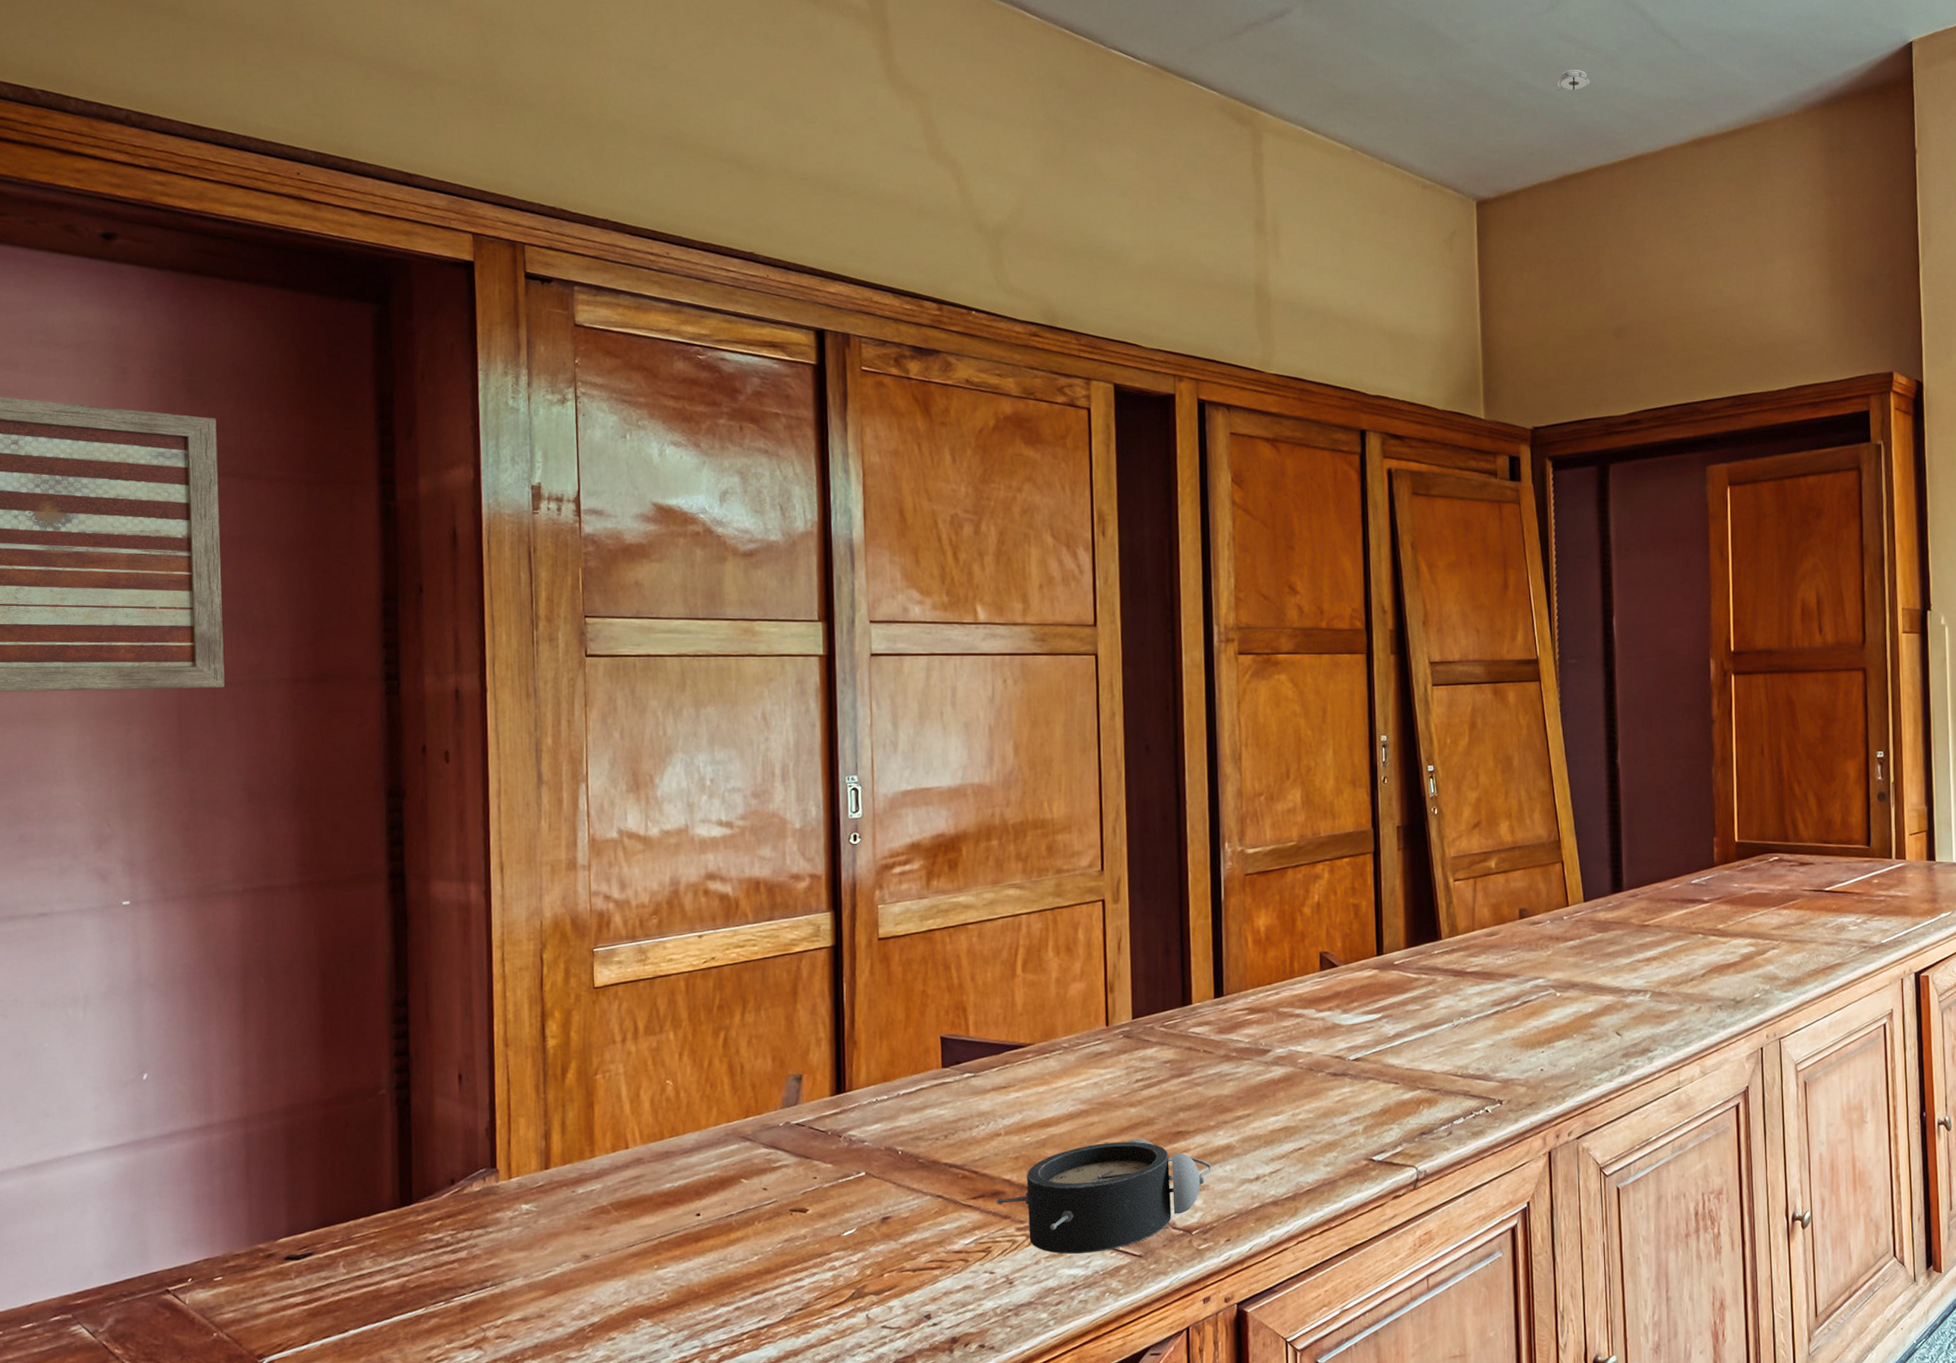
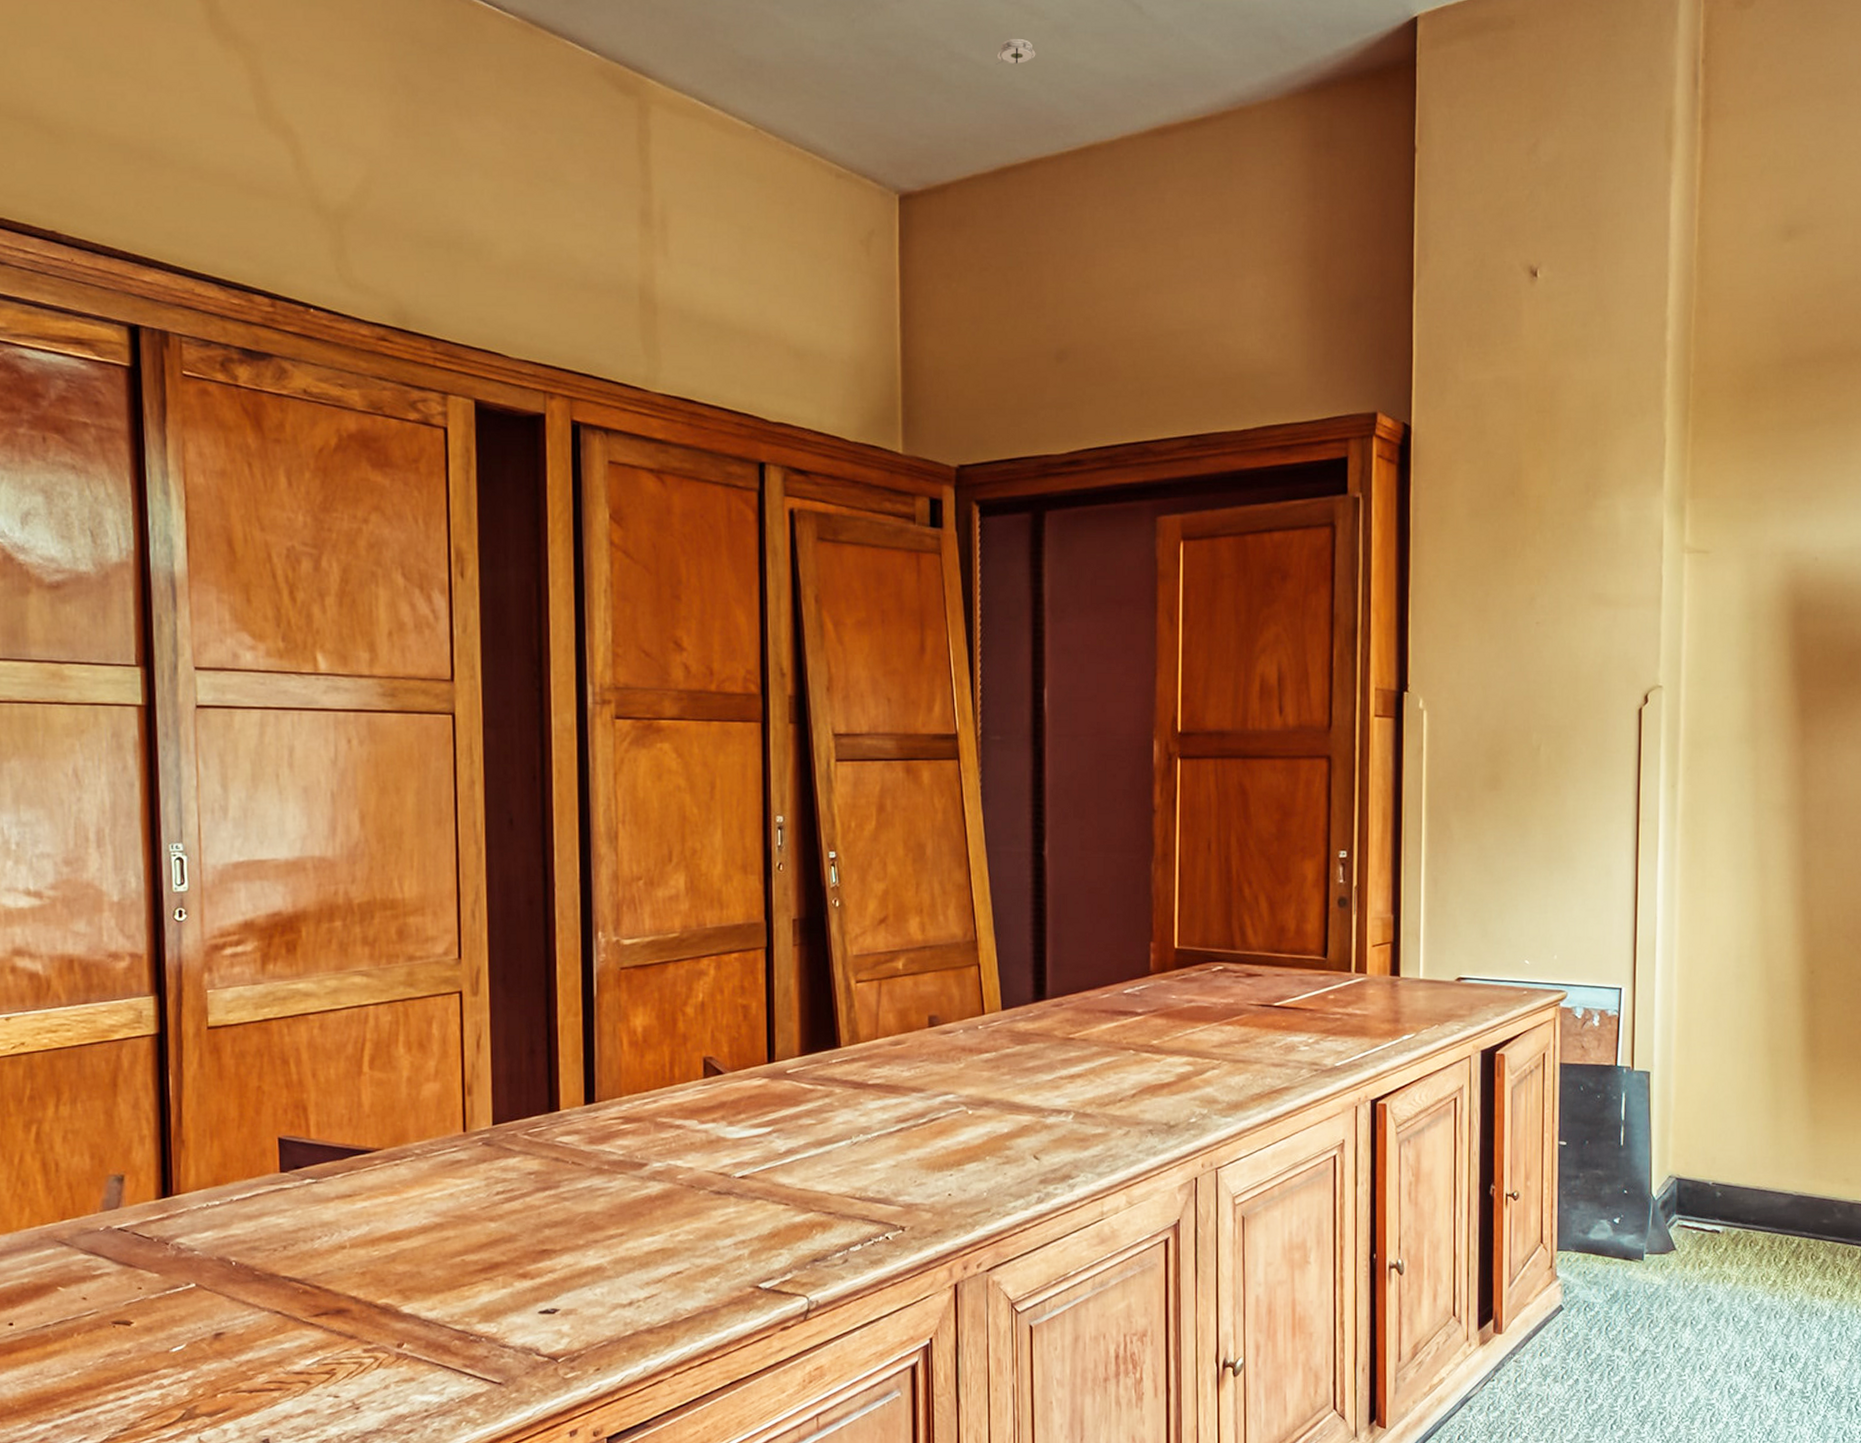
alarm clock: present [997,1139,1212,1254] -> none [342,1257,581,1379]

